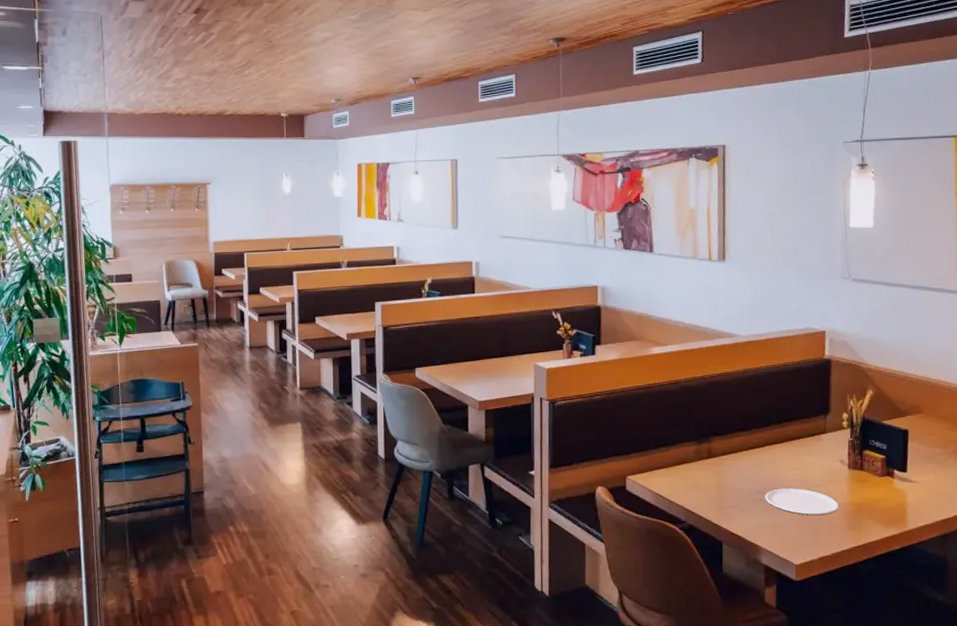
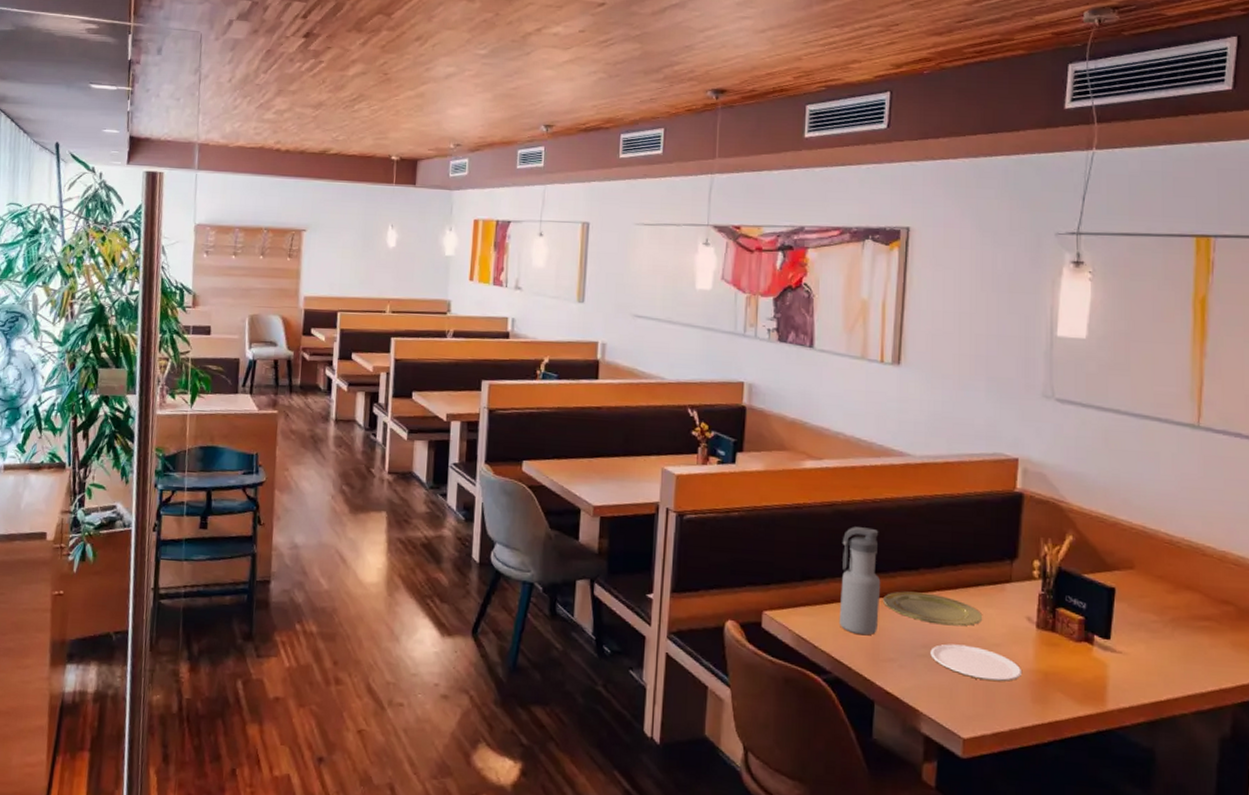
water bottle: none [688,399,722,488] -> present [838,527,881,636]
plate: none [724,448,805,474] -> present [883,591,983,627]

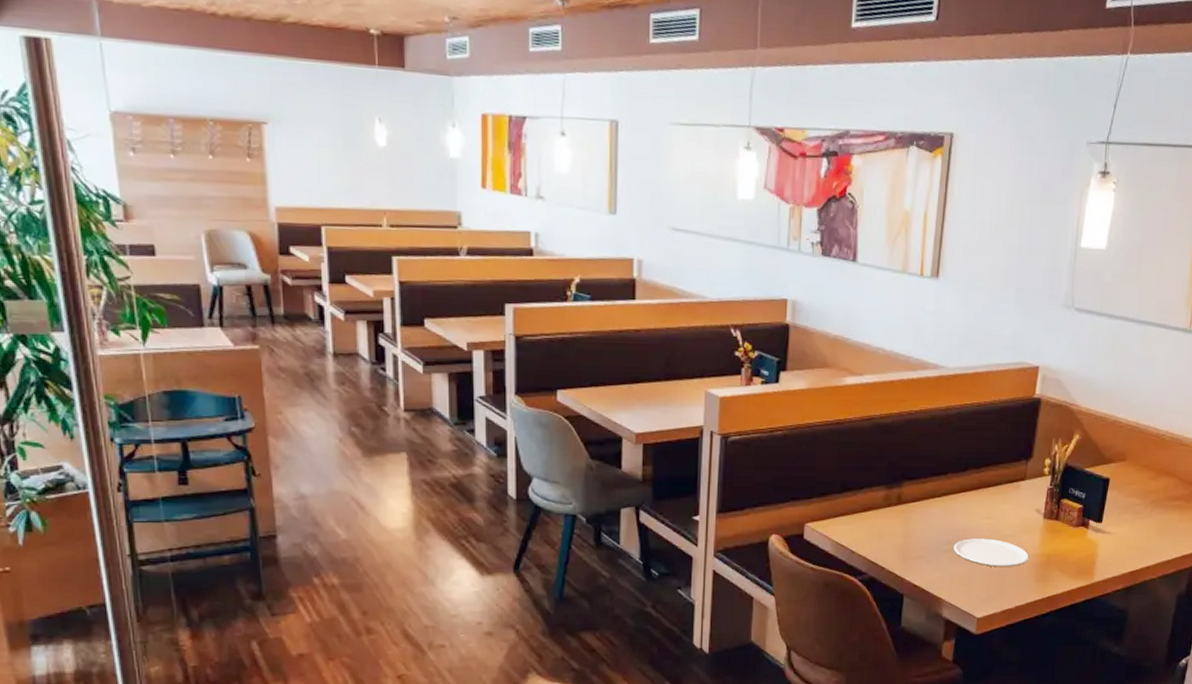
water bottle: present [838,527,881,636] -> none [874,438,913,538]
plate: present [883,591,983,627] -> none [915,495,1000,522]

